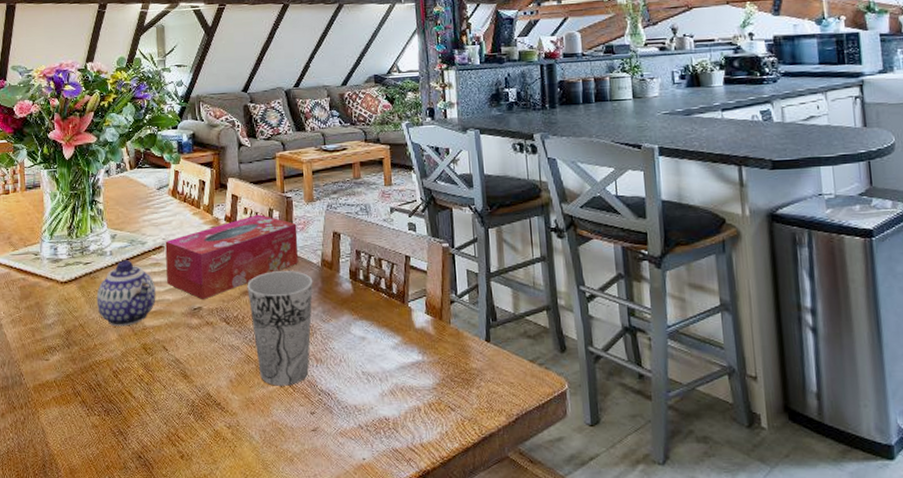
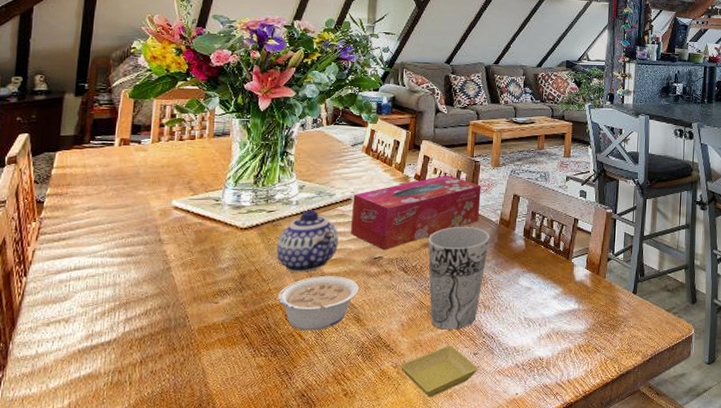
legume: none [104,329,182,388] -> present [278,276,359,331]
saucer: none [235,404,318,461] -> present [401,346,479,398]

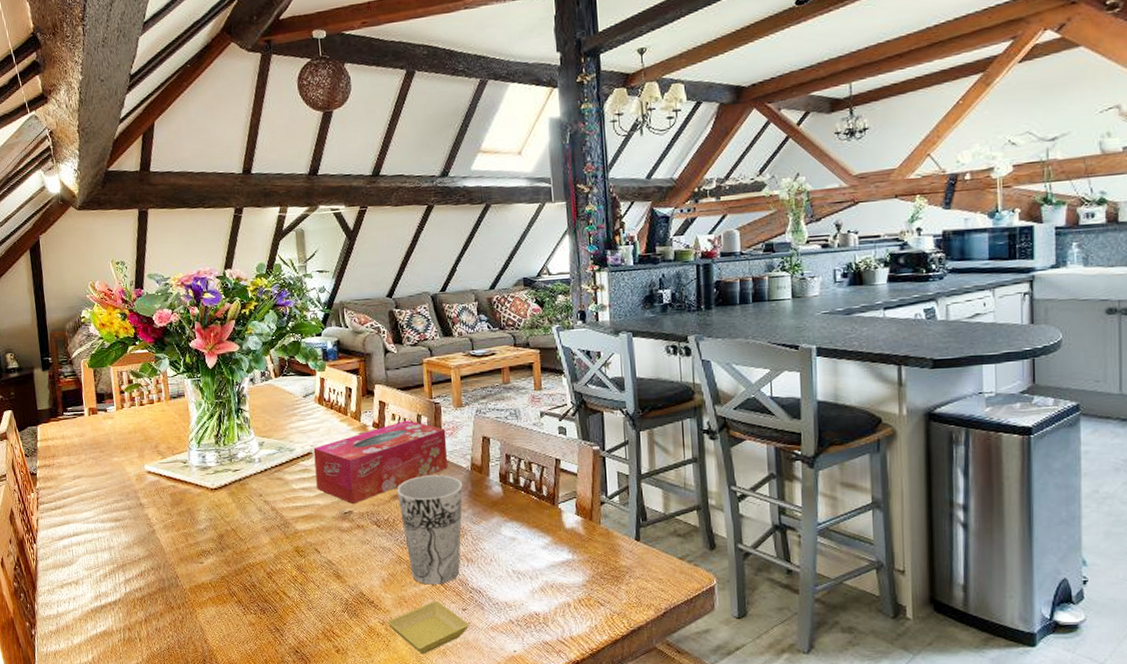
teapot: present [276,210,339,273] -> none [247,467,307,531]
legume: present [278,276,359,331] -> none [257,533,334,588]

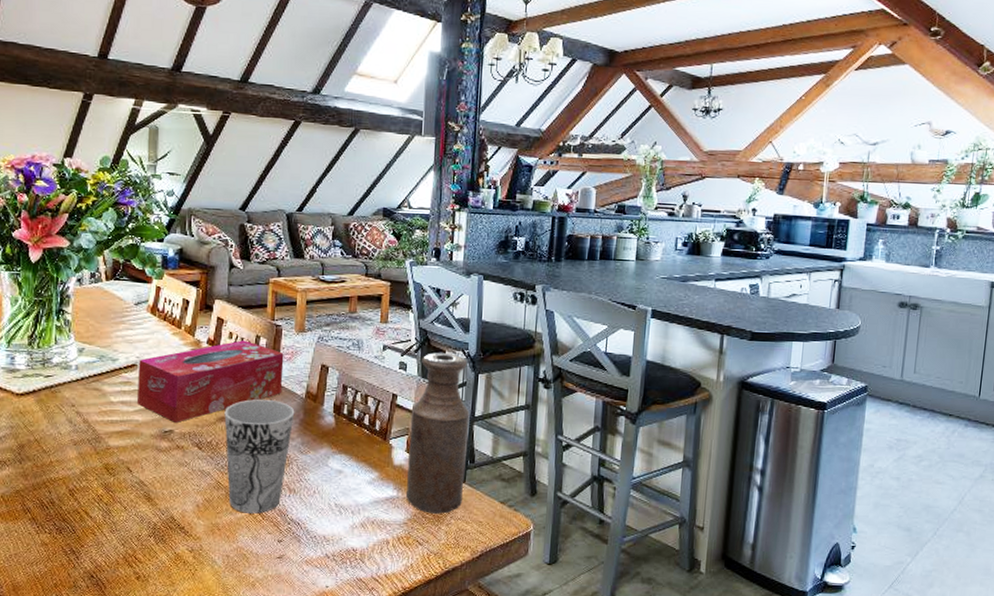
saucer: present [388,601,470,654] -> none [197,531,284,586]
bottle: none [576,413,639,574] -> present [406,353,470,514]

